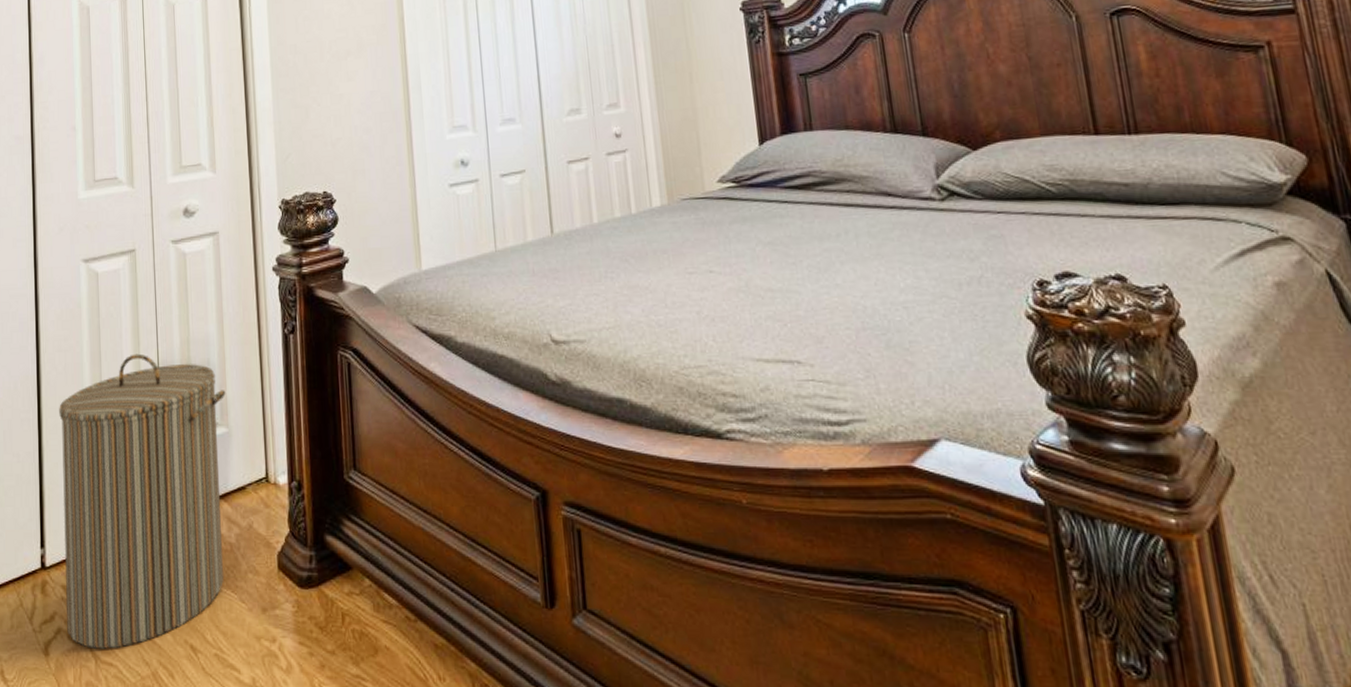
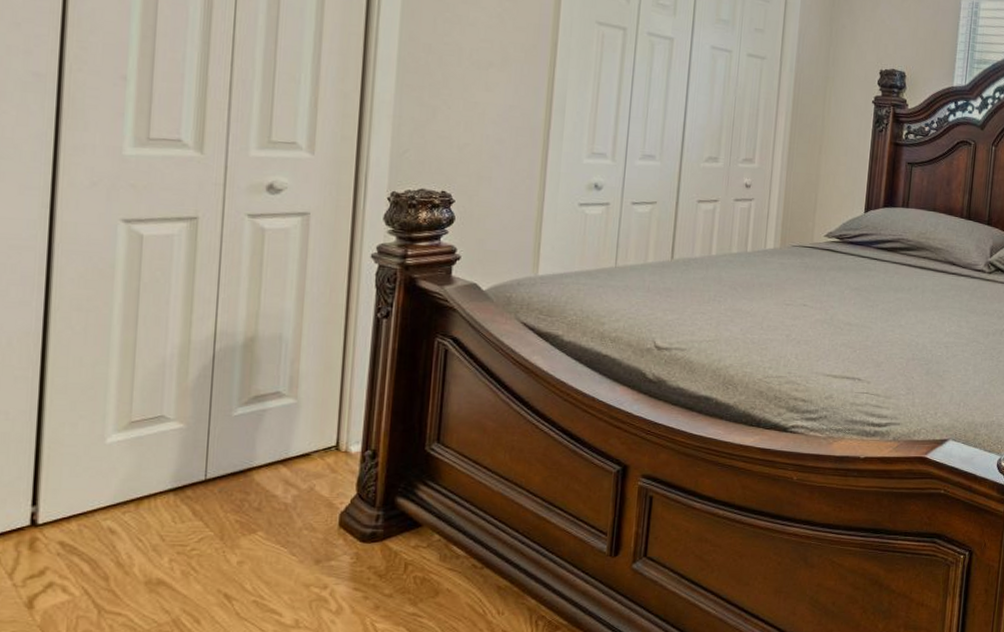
laundry hamper: present [59,353,226,649] -> none [62,321,298,600]

